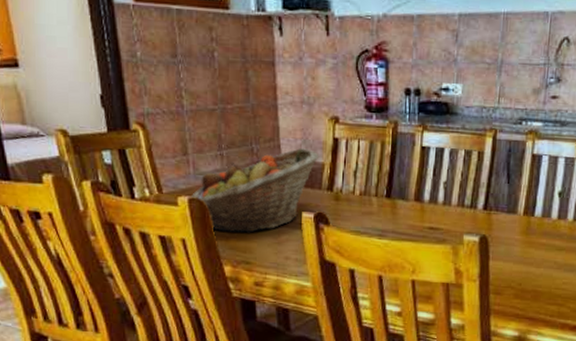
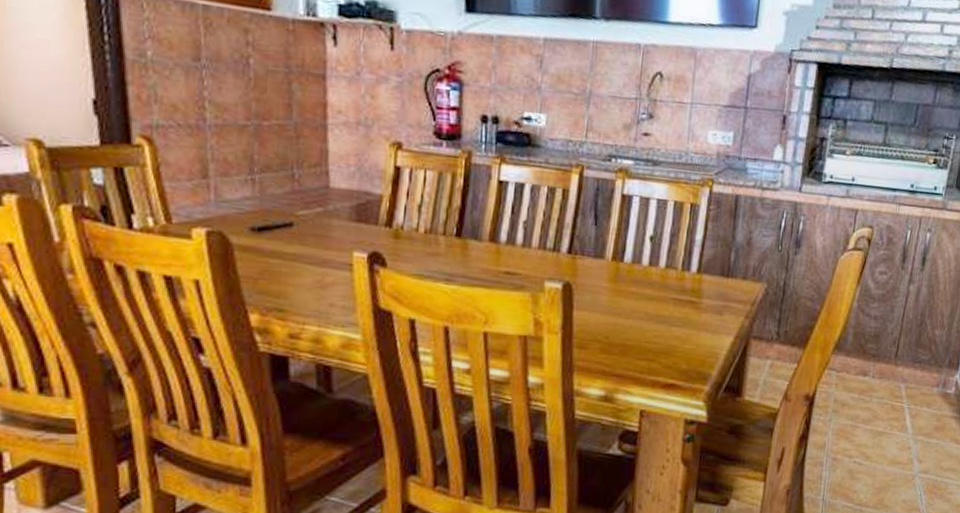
fruit basket: present [192,148,318,233] -> none [211,176,376,274]

